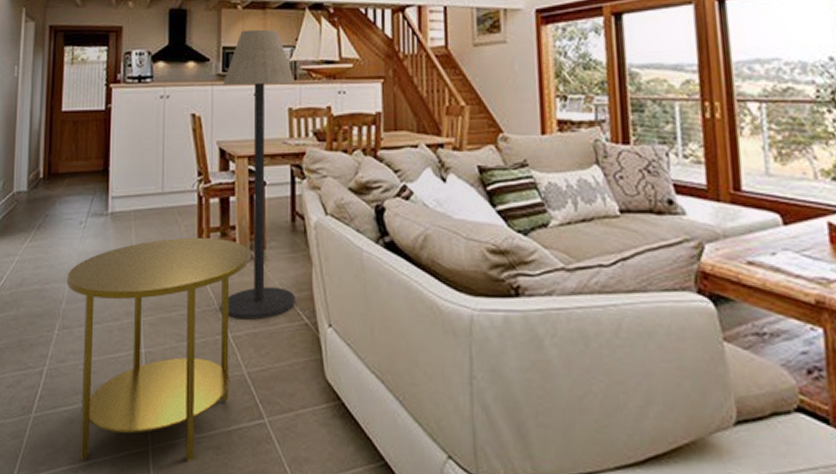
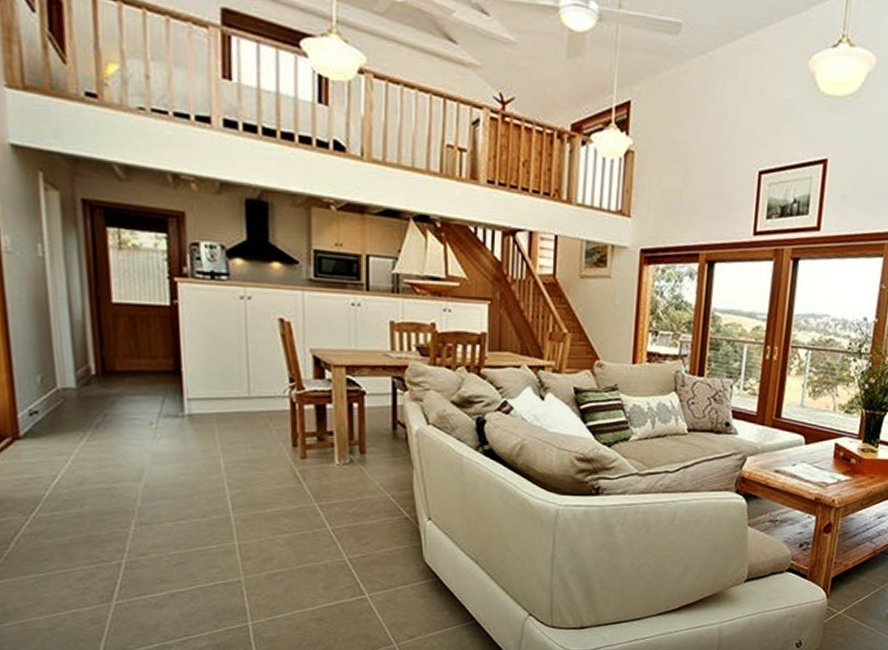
side table: present [66,237,251,463] -> none [139,441,350,637]
floor lamp: present [223,29,296,320] -> none [315,234,398,515]

